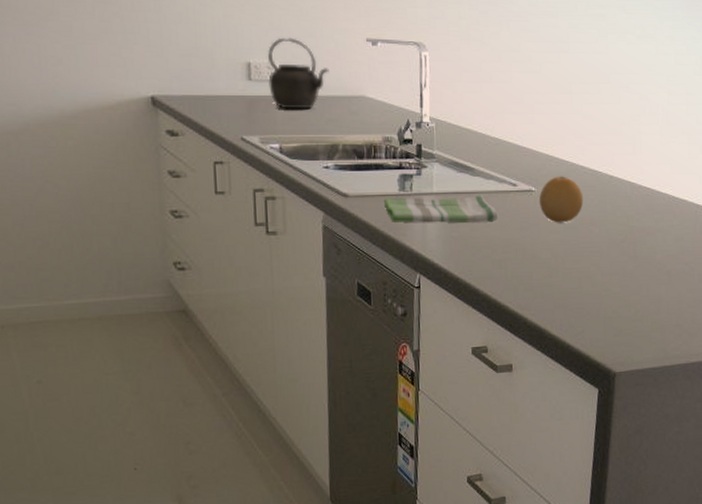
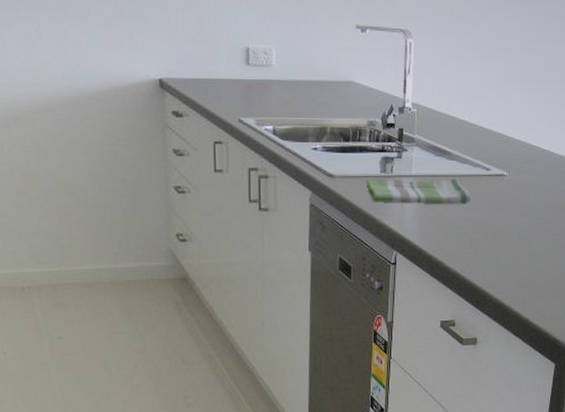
kettle: present [267,37,329,109] -> none [264,24,321,93]
fruit: present [539,176,584,223] -> none [510,161,552,207]

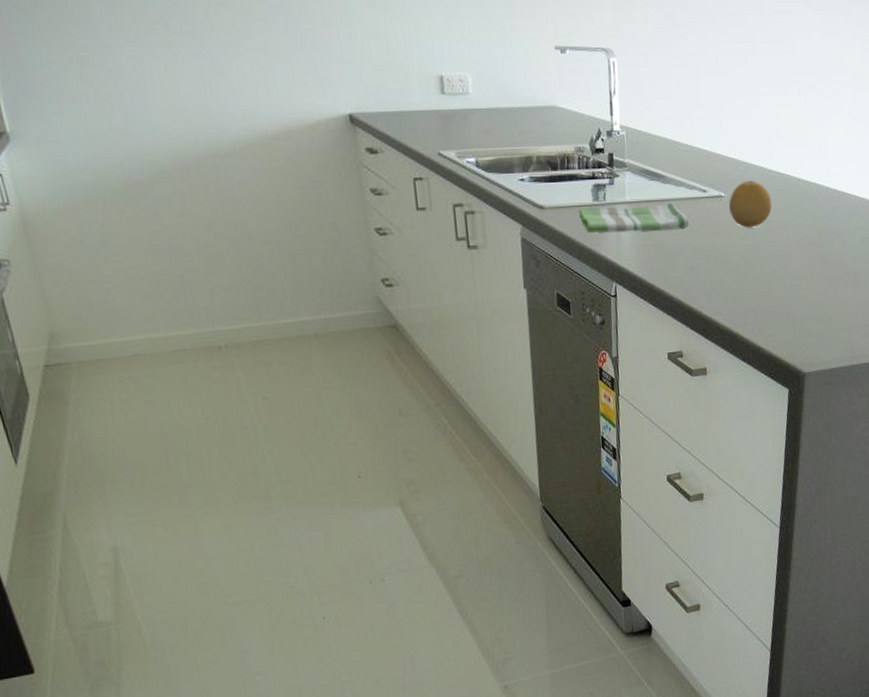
fruit: none [510,161,552,207] -> present [728,180,772,228]

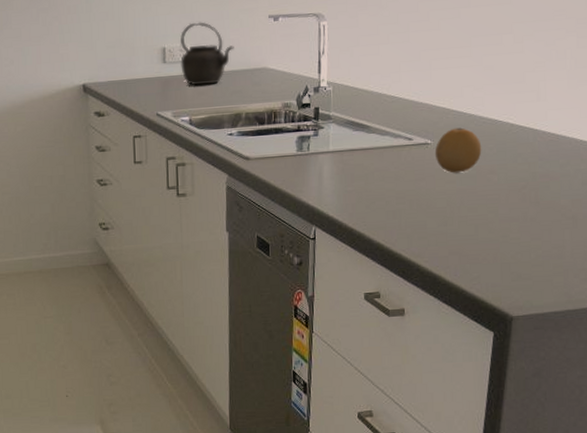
kettle: none [459,48,520,123] -> present [180,22,234,86]
dish towel: present [578,202,690,233] -> none [282,150,393,181]

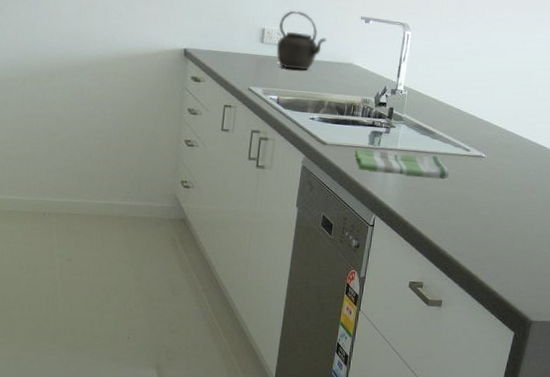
dish towel: none [282,150,393,181] -> present [354,149,450,180]
fruit: present [434,127,482,173] -> none [486,147,527,187]

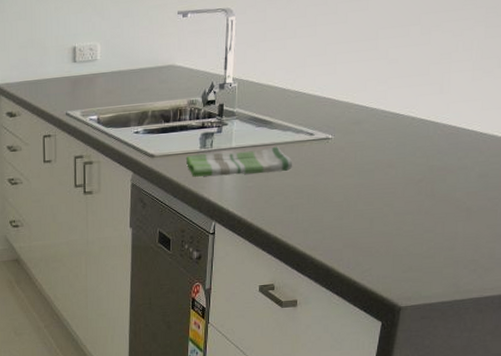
kettle: present [276,10,327,70] -> none [90,20,143,85]

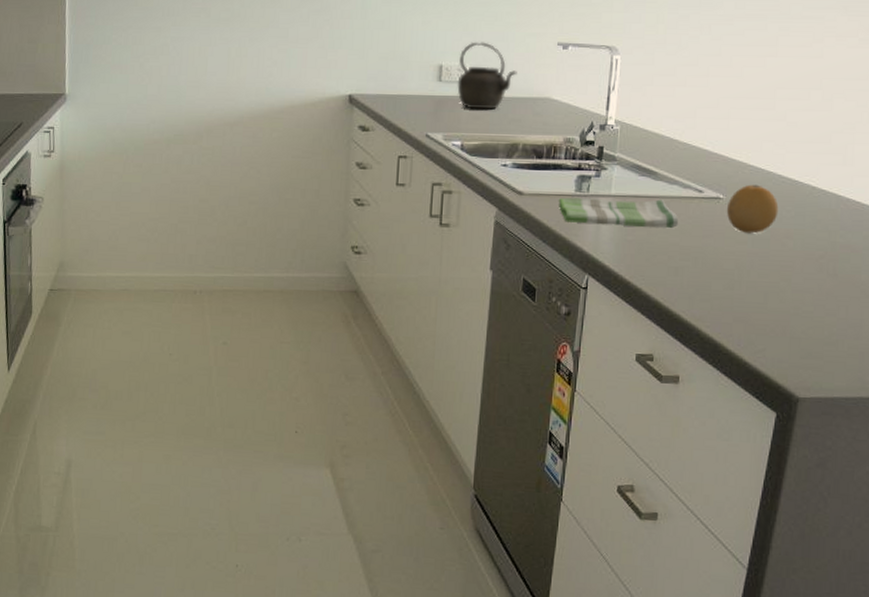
kettle: none [90,20,143,85] -> present [457,42,517,110]
fruit: none [335,121,382,168] -> present [726,184,779,234]

